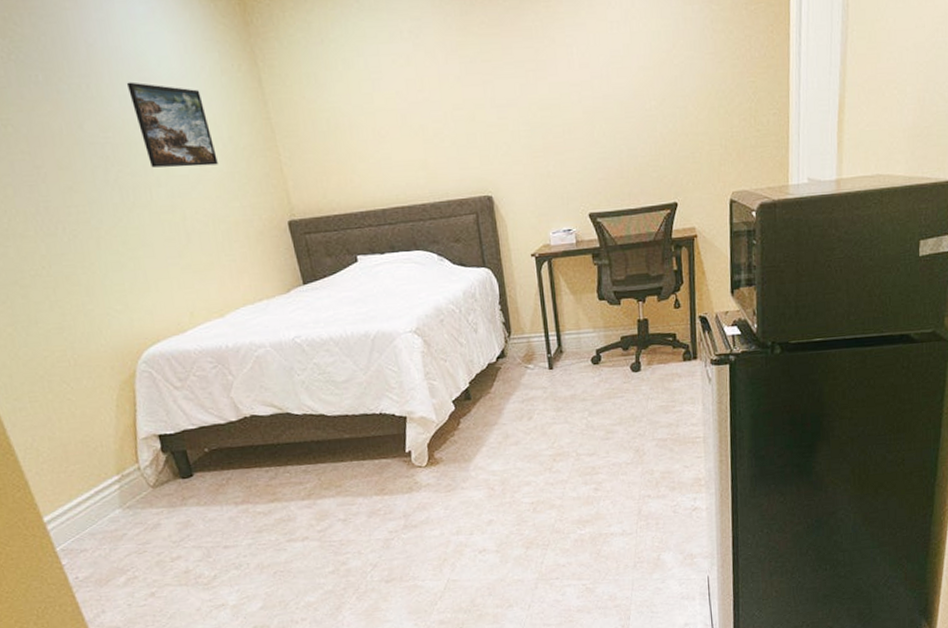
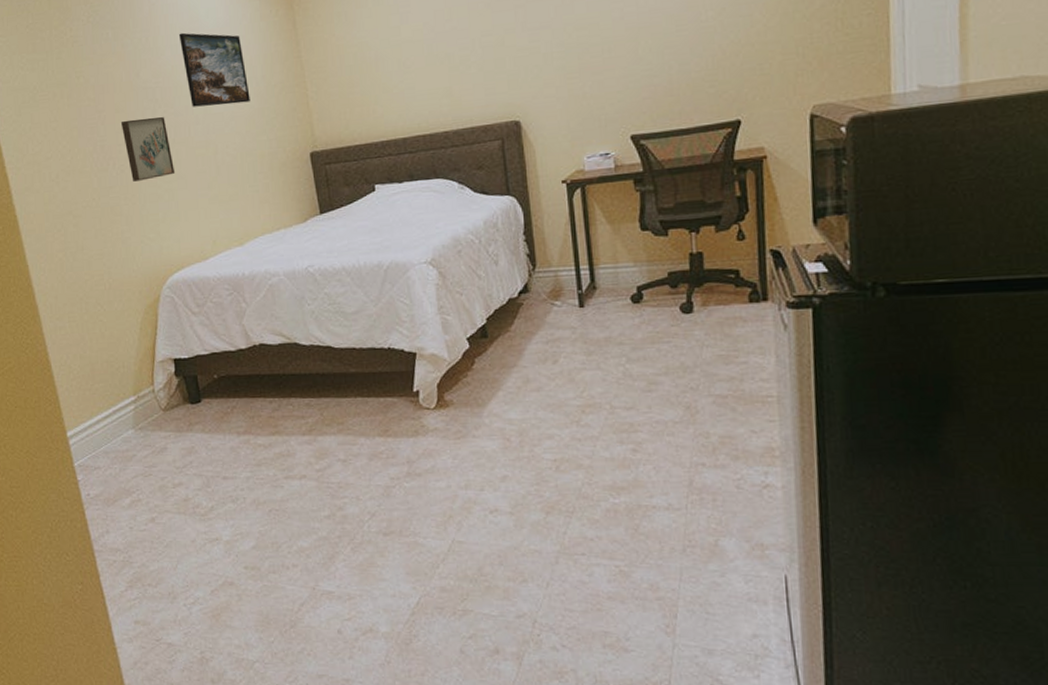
wall art: none [66,176,140,248] -> present [120,117,176,182]

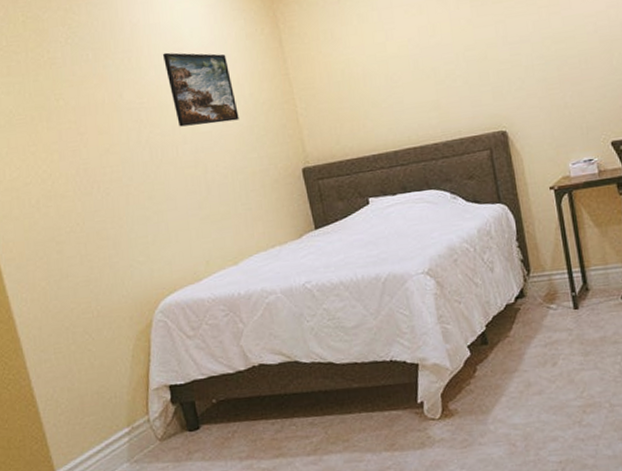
wall art: present [120,117,176,182] -> none [104,138,164,204]

